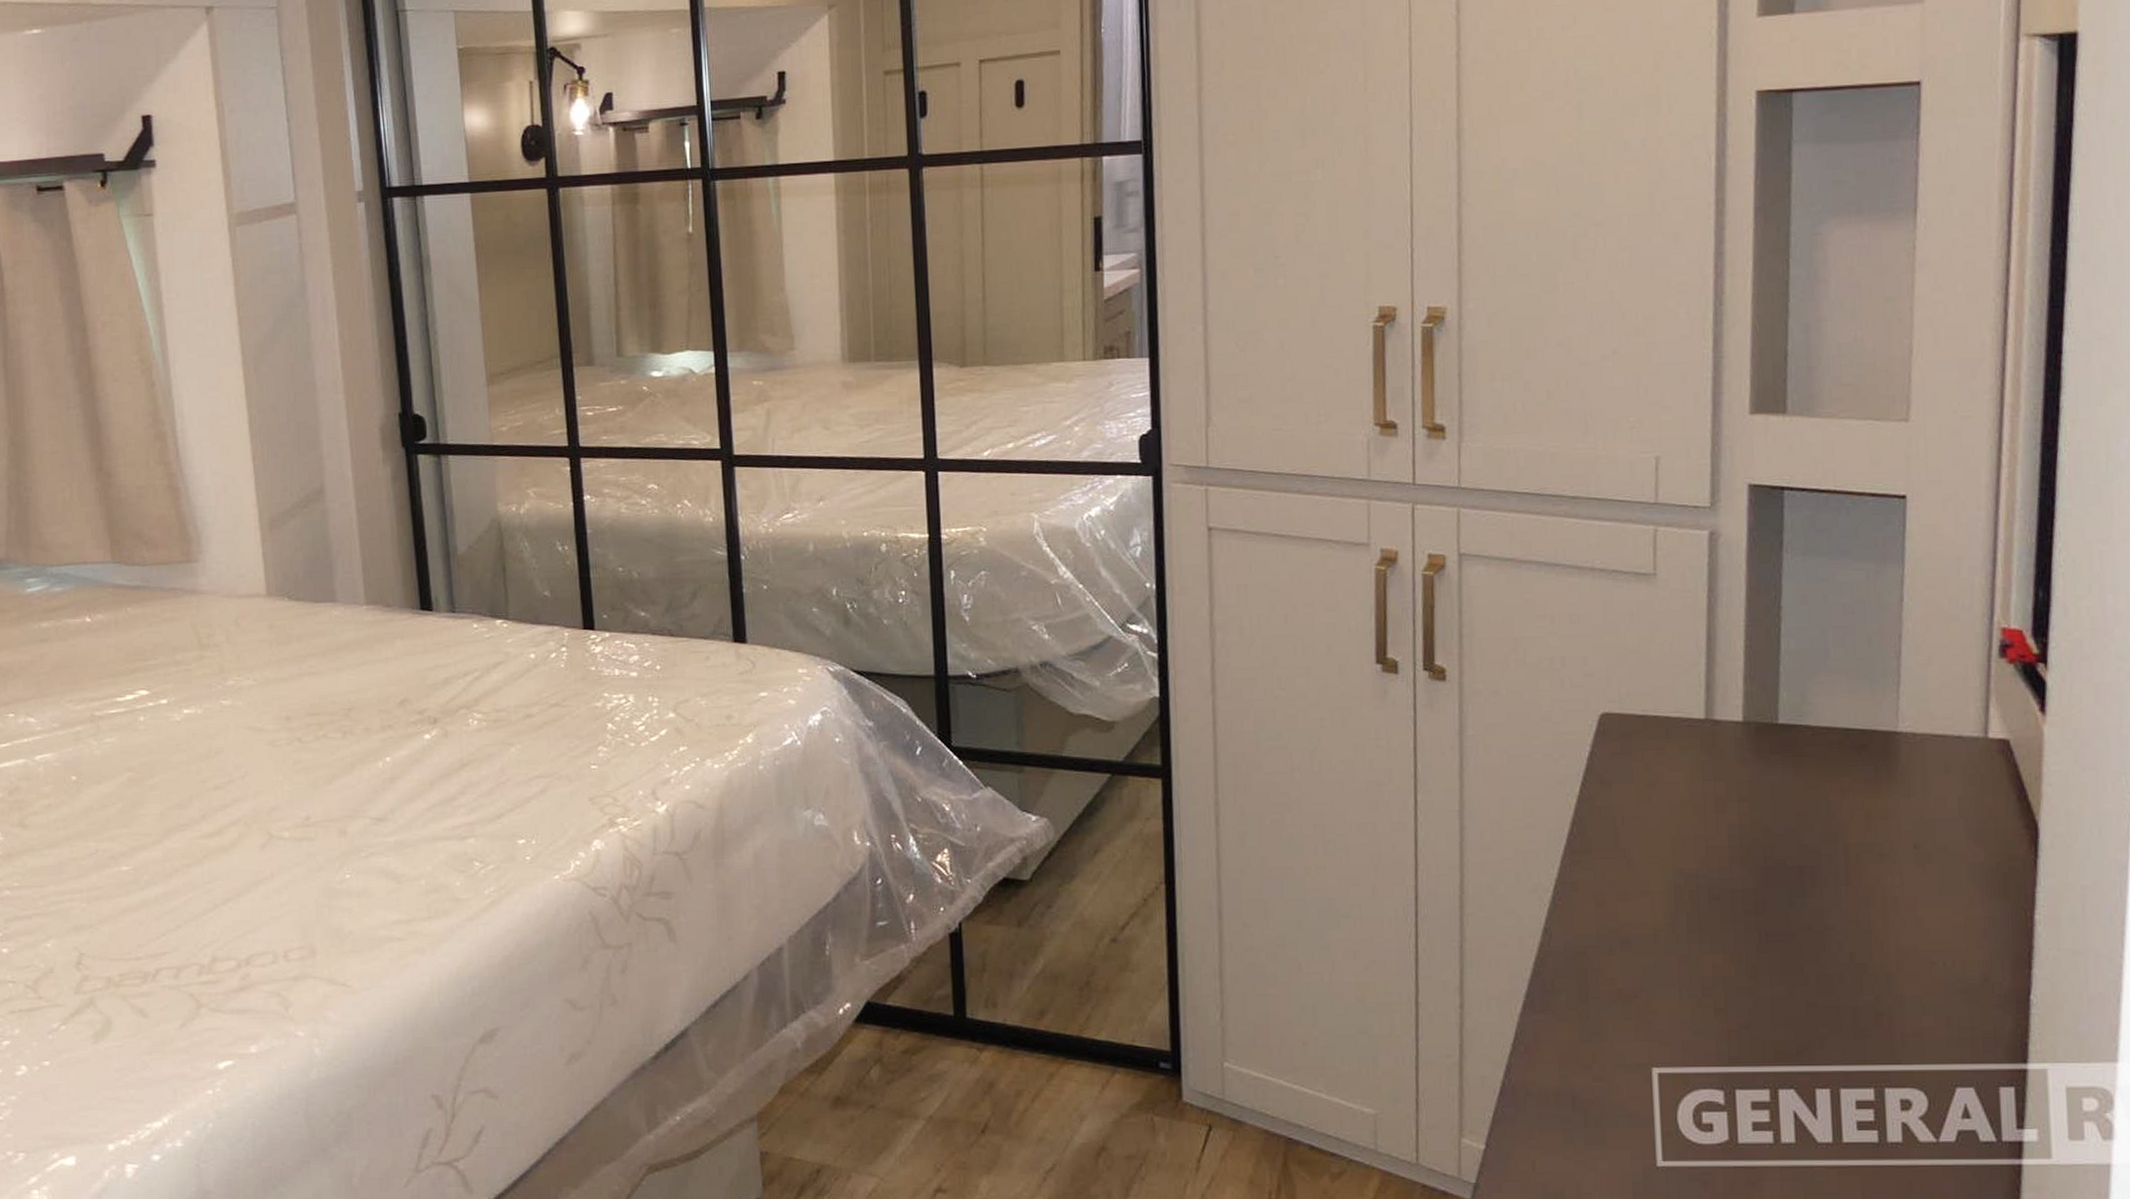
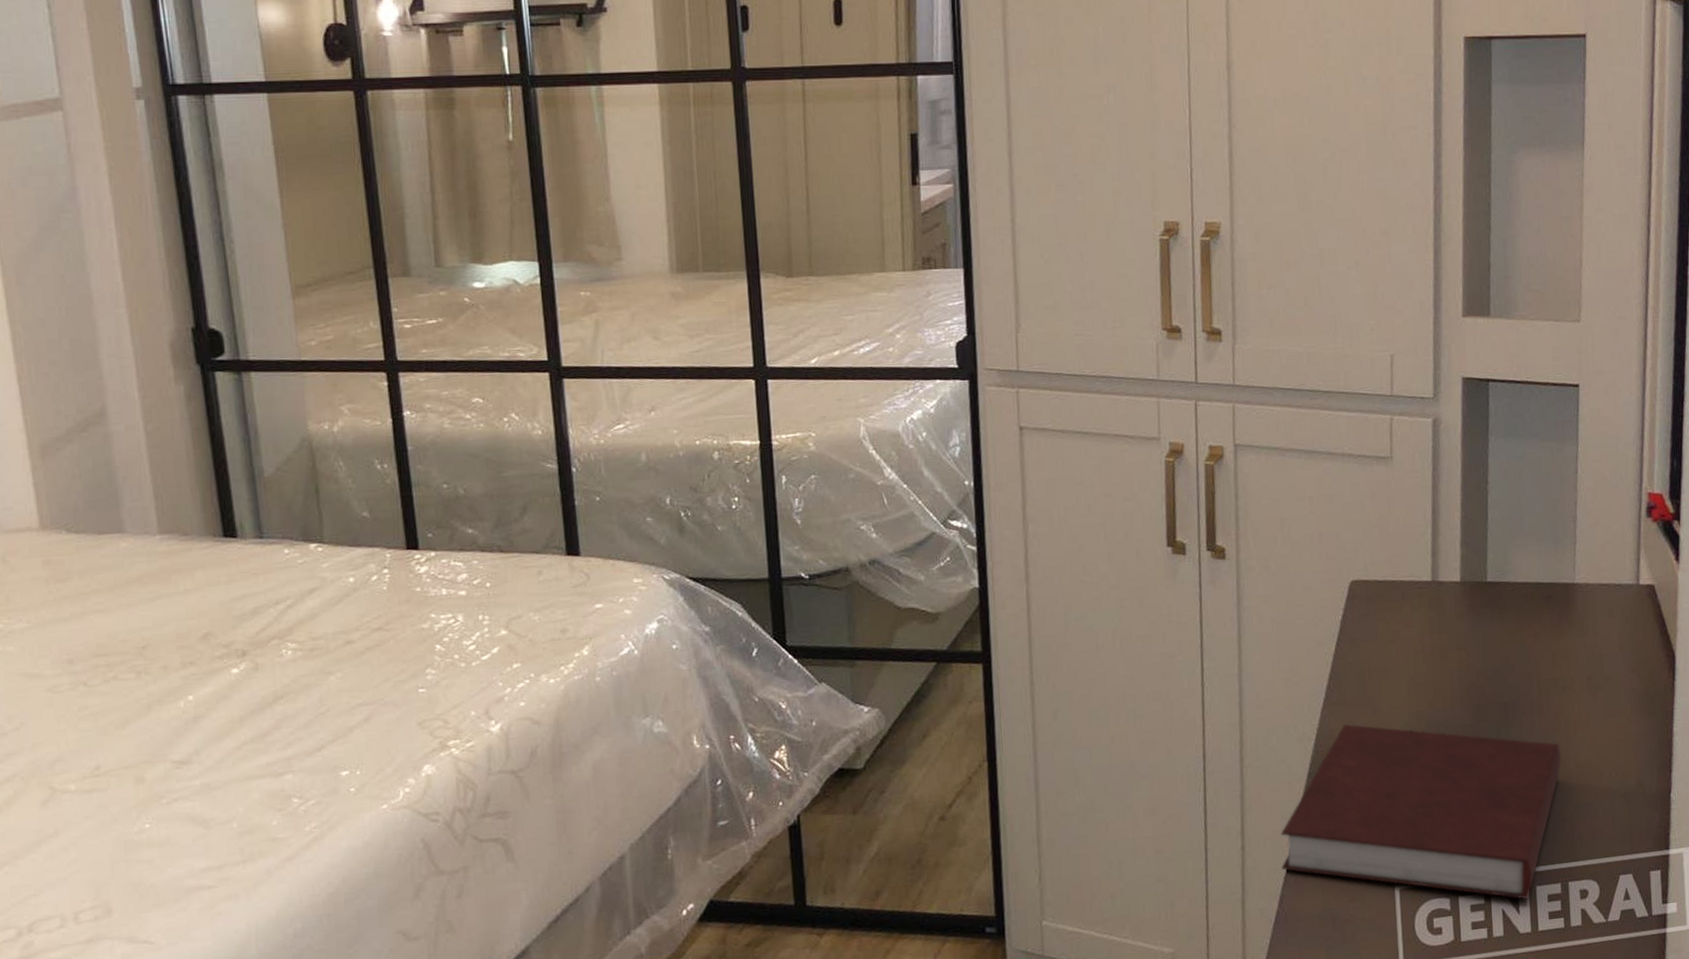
notebook: none [1508,877,1878,1103] -> present [1281,724,1562,900]

